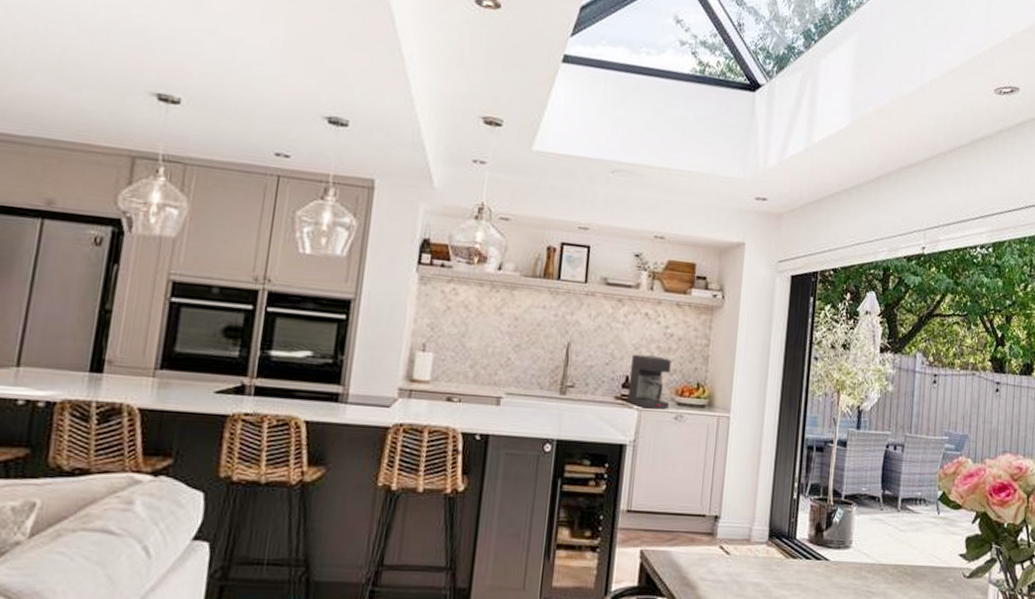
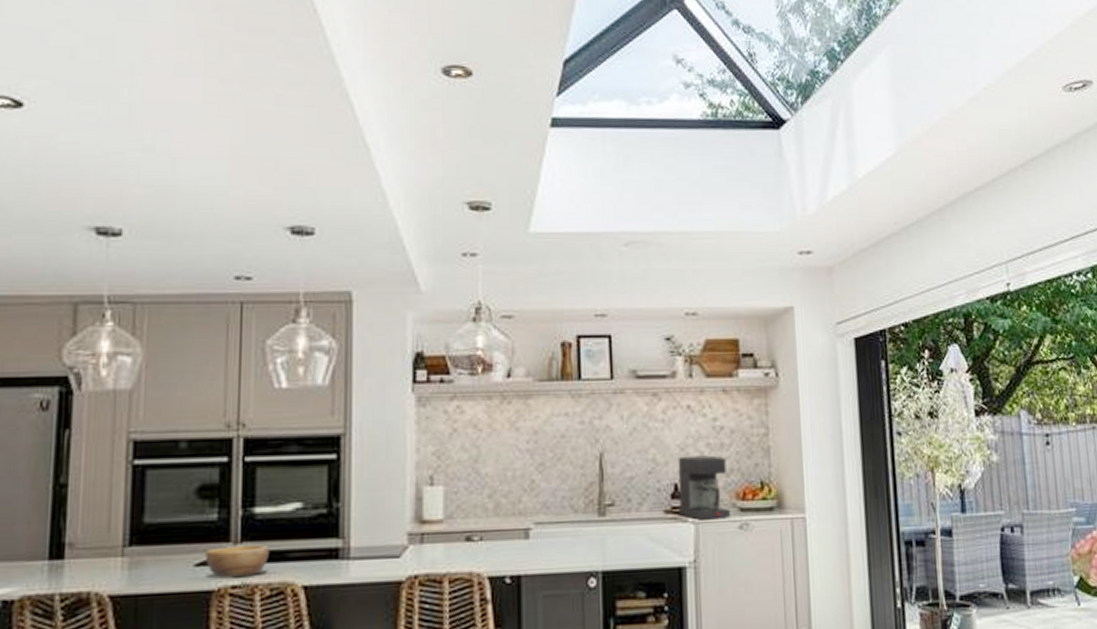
bowl: none [224,379,281,407] -> present [205,544,271,579]

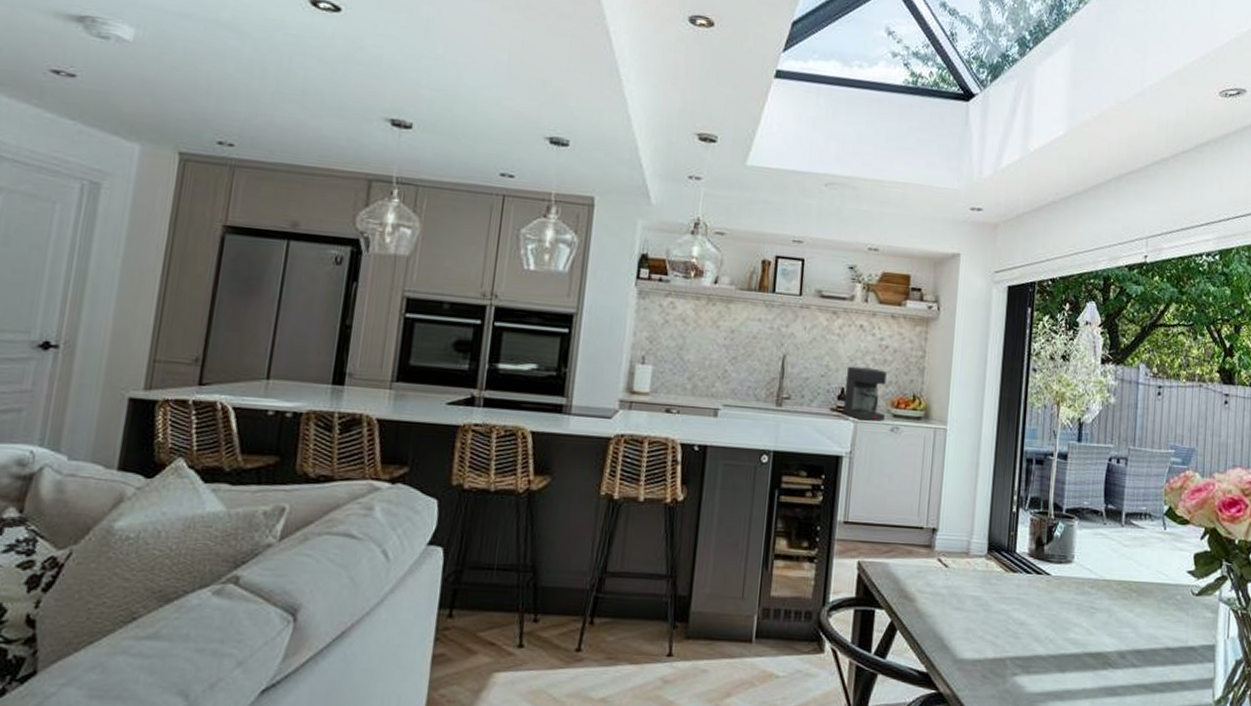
bowl: present [205,544,271,579] -> none [455,391,508,418]

